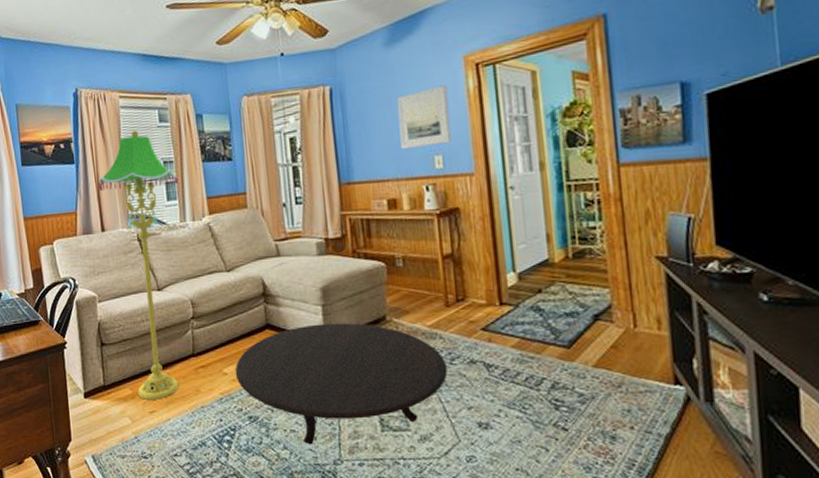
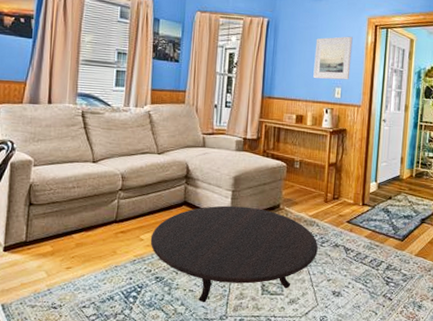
floor lamp: present [98,130,179,400] -> none [52,20,129,257]

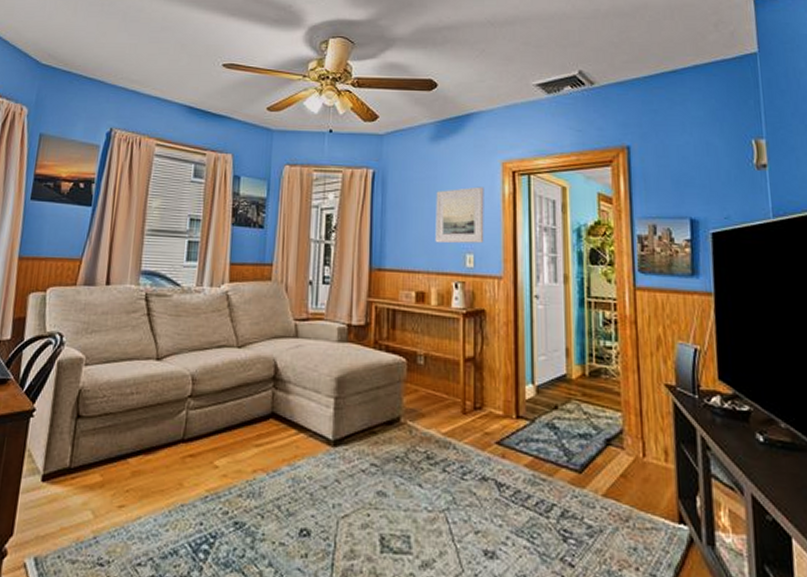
table: present [150,205,318,303] -> none [227,418,457,564]

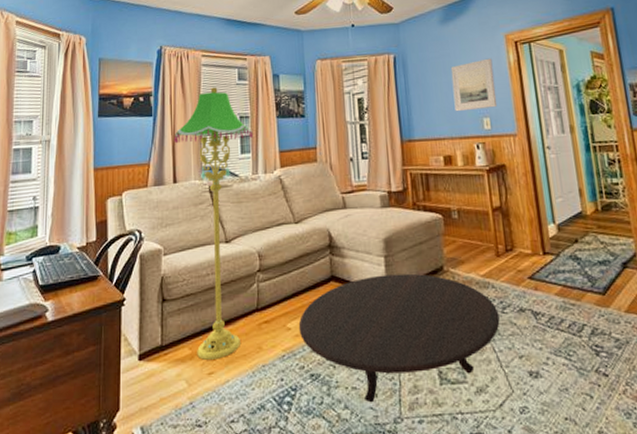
floor lamp: none [108,181,203,491] -> present [174,87,254,360]
table: none [227,418,457,564] -> present [298,273,500,403]

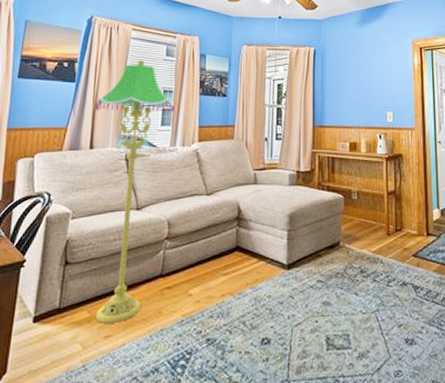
table: present [298,273,500,403] -> none [200,247,385,367]
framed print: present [450,58,498,112] -> none [363,60,400,104]

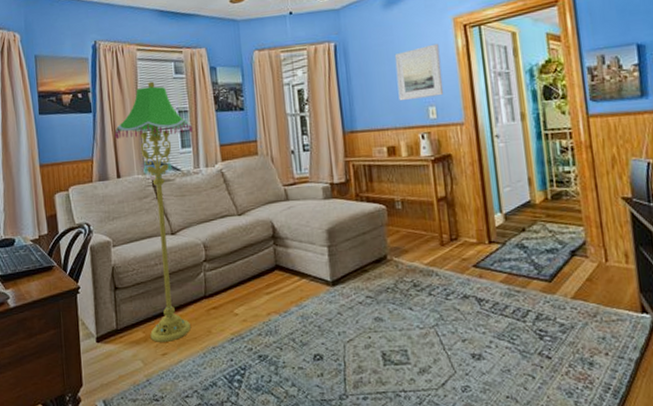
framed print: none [363,60,400,104] -> present [394,43,444,101]

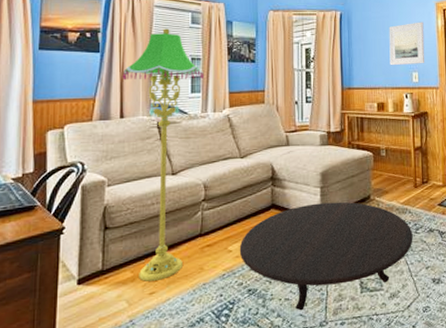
table: none [245,262,444,382] -> present [239,201,413,311]

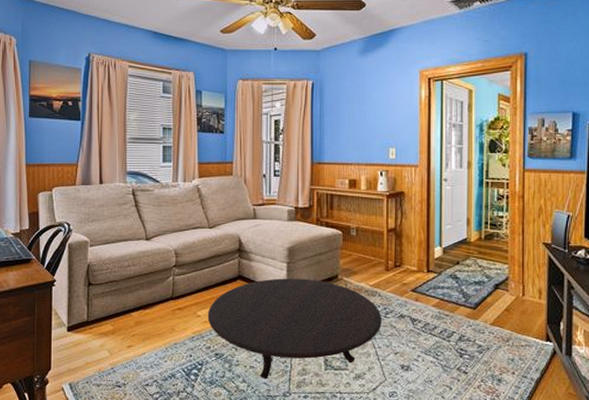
floor lamp: present [122,28,204,282] -> none [100,98,175,336]
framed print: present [389,22,425,66] -> none [364,92,405,140]

